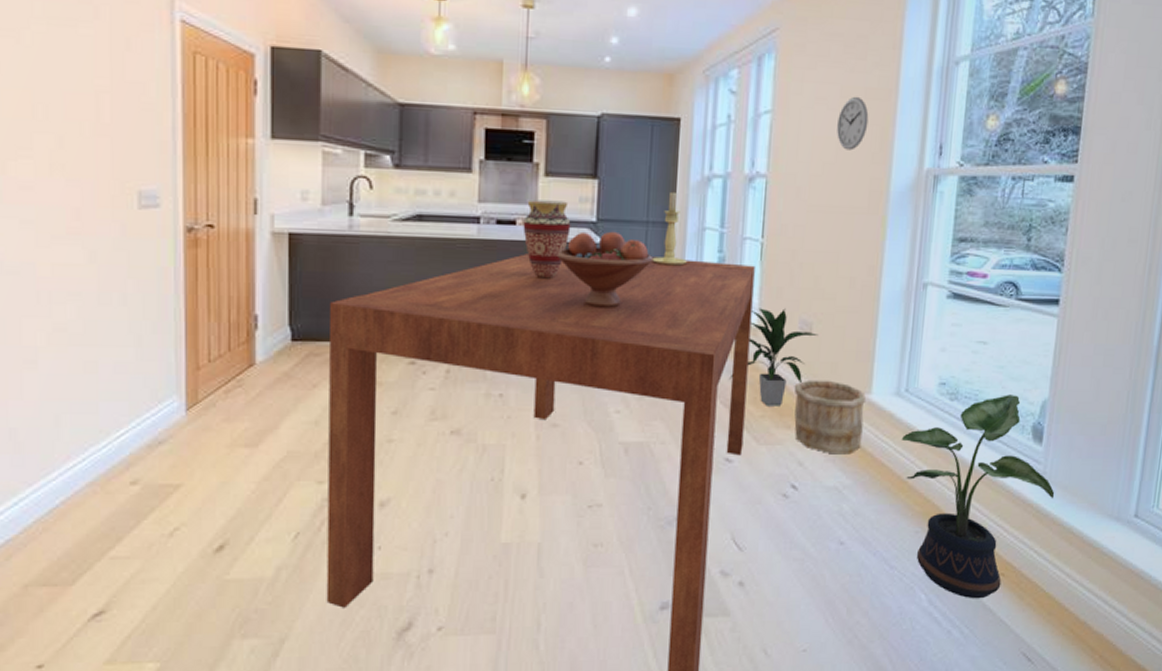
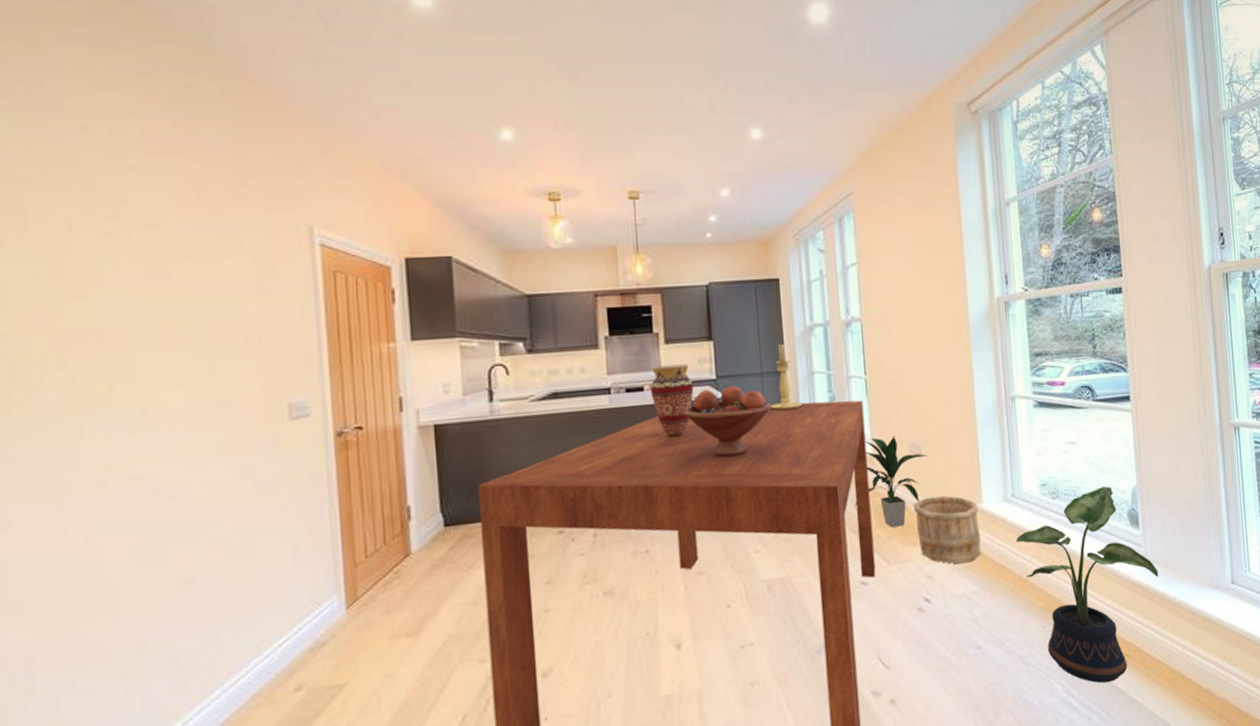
wall clock: present [837,96,869,151] -> none [915,242,942,289]

